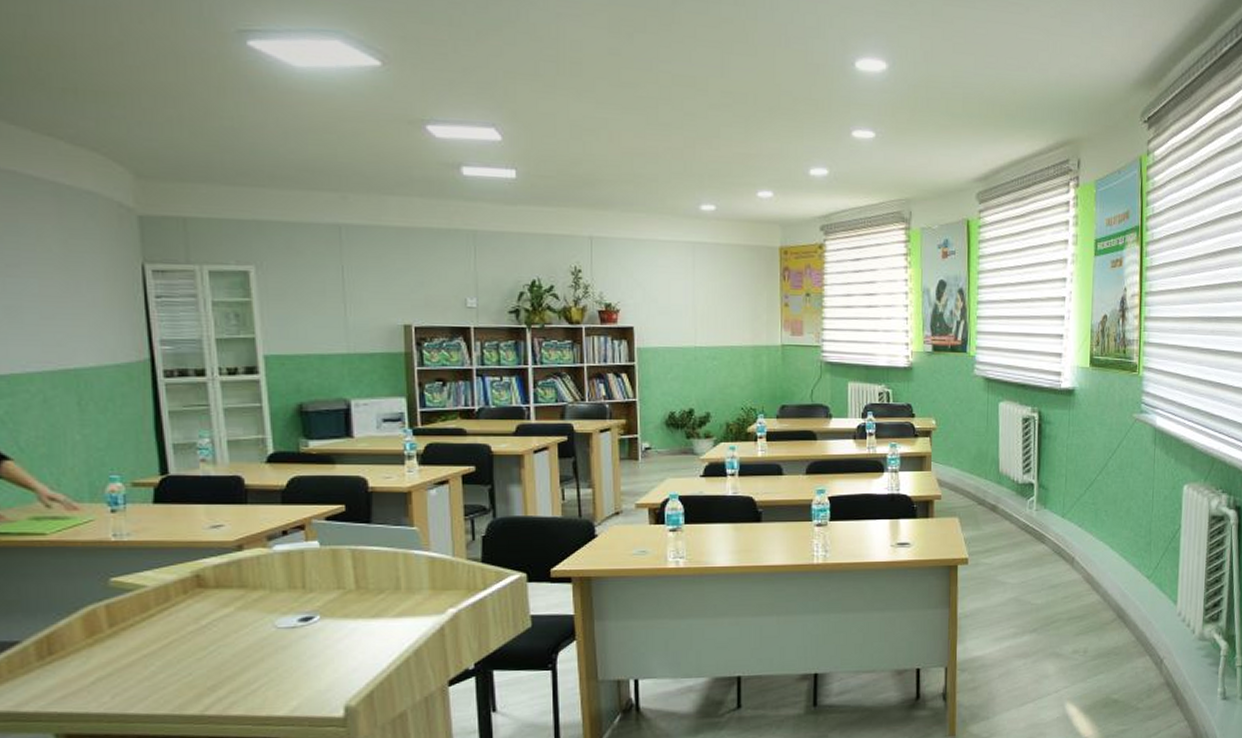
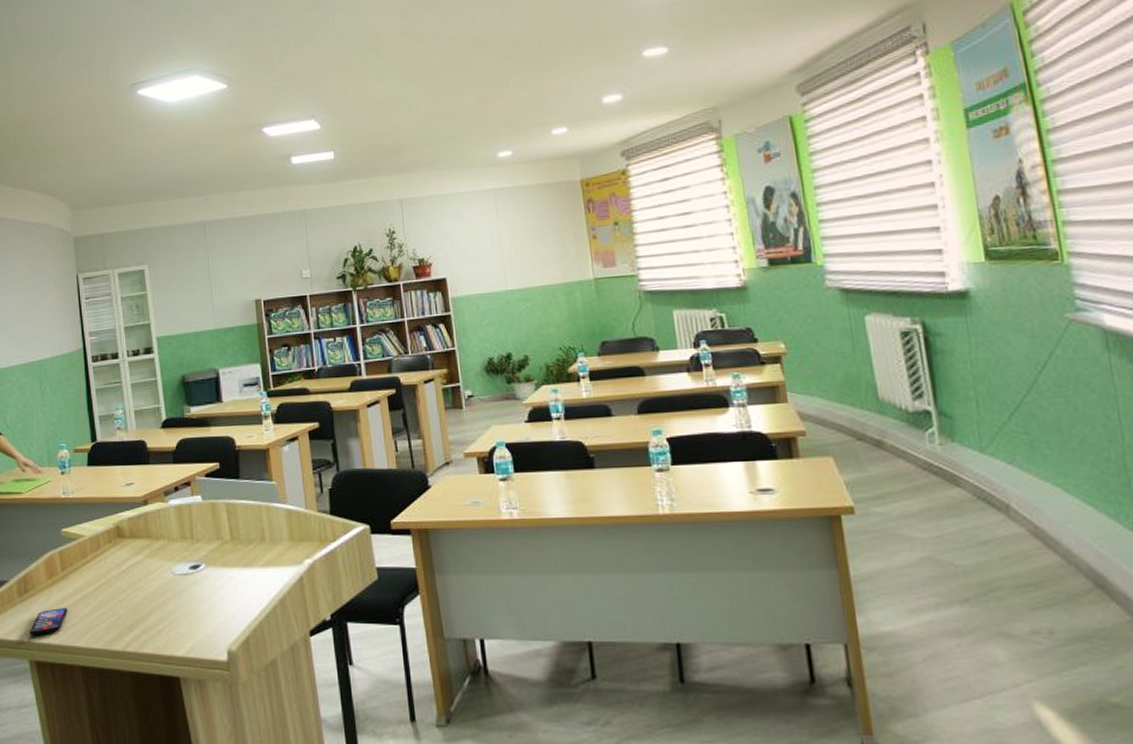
smartphone: none [55,669,117,705] -> present [29,607,68,636]

